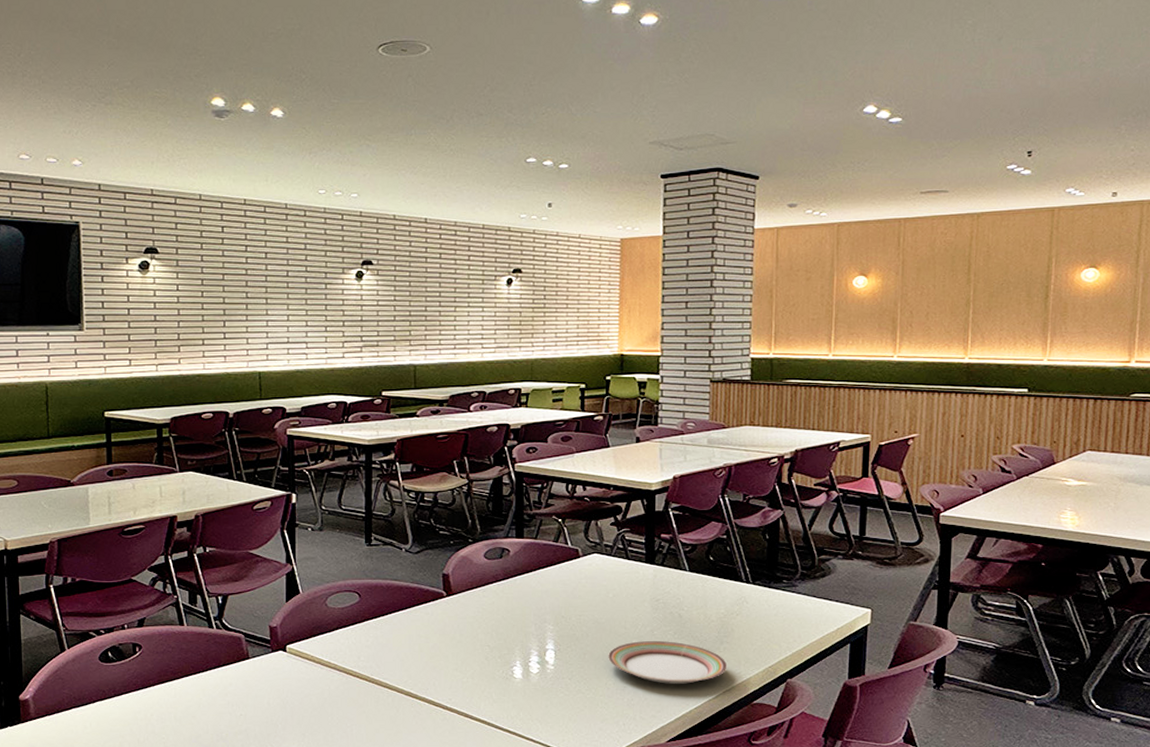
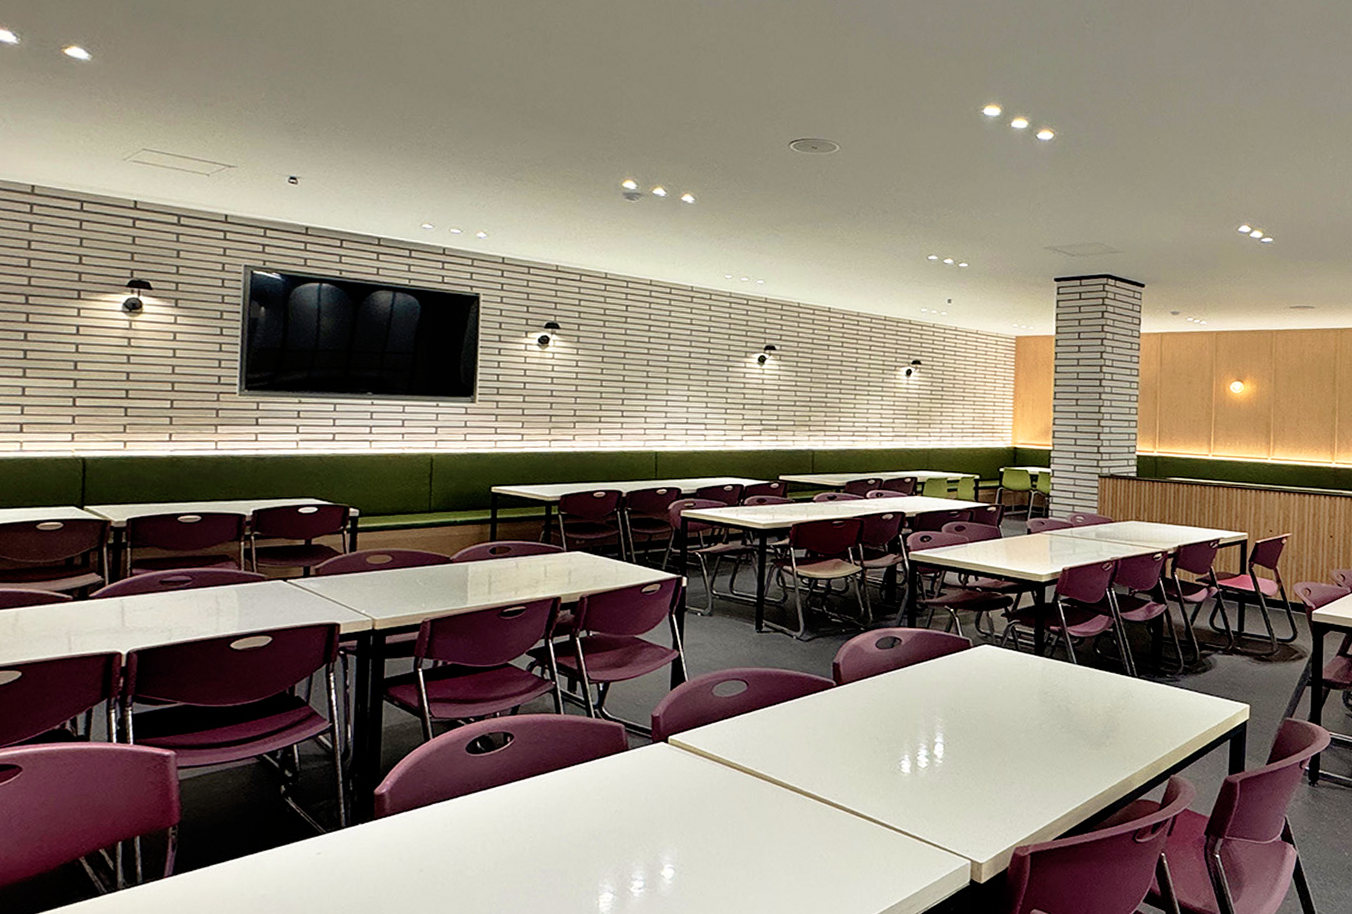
plate: present [608,641,728,684] -> none [996,735,1113,780]

